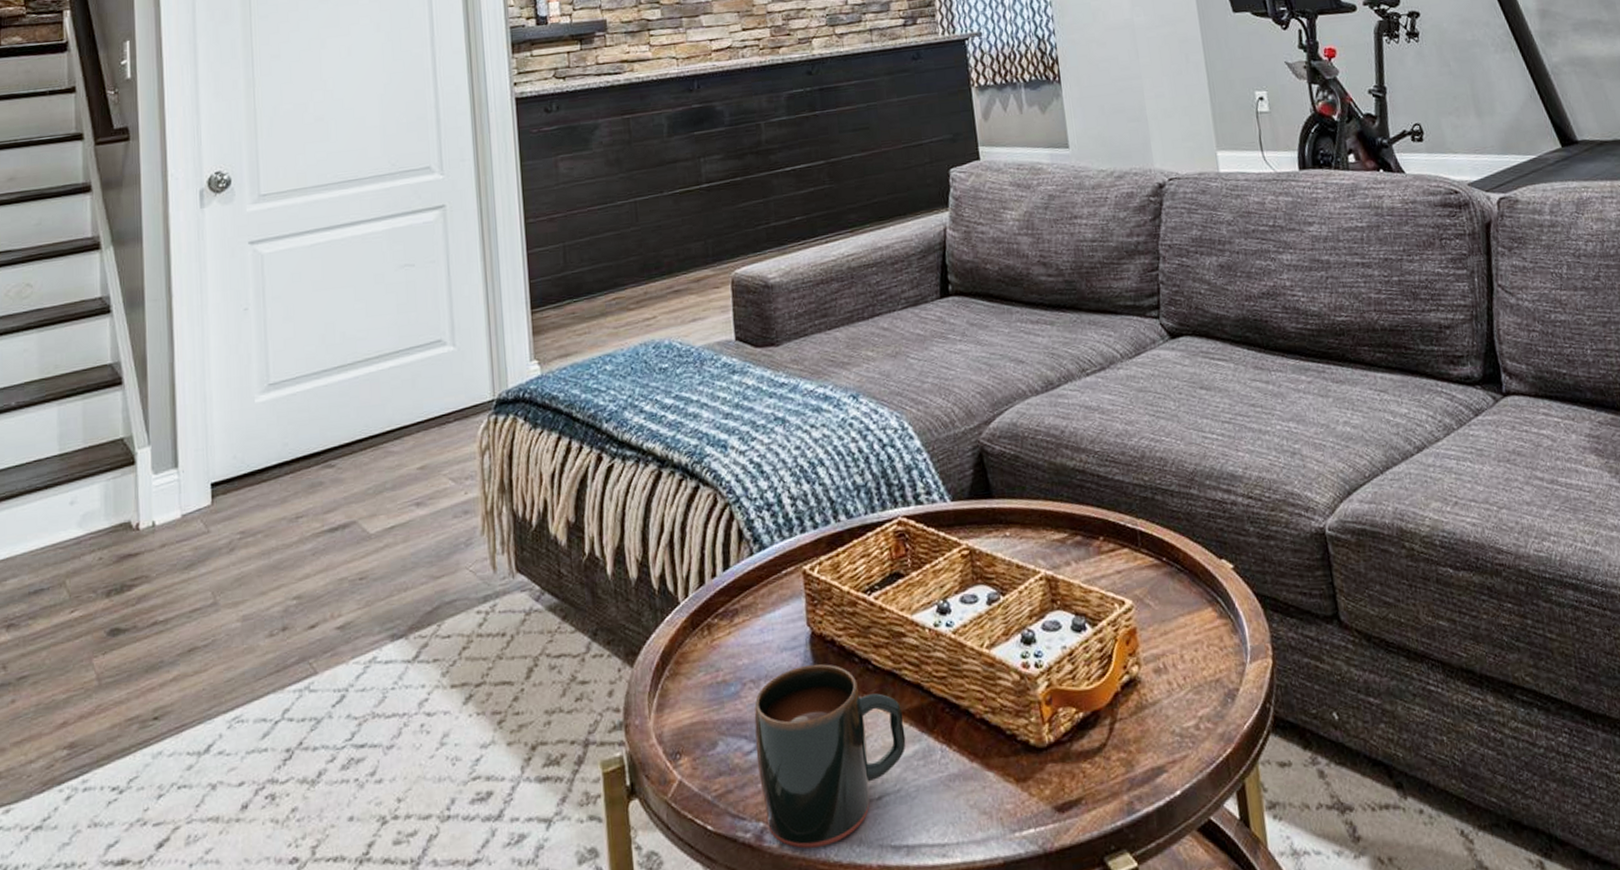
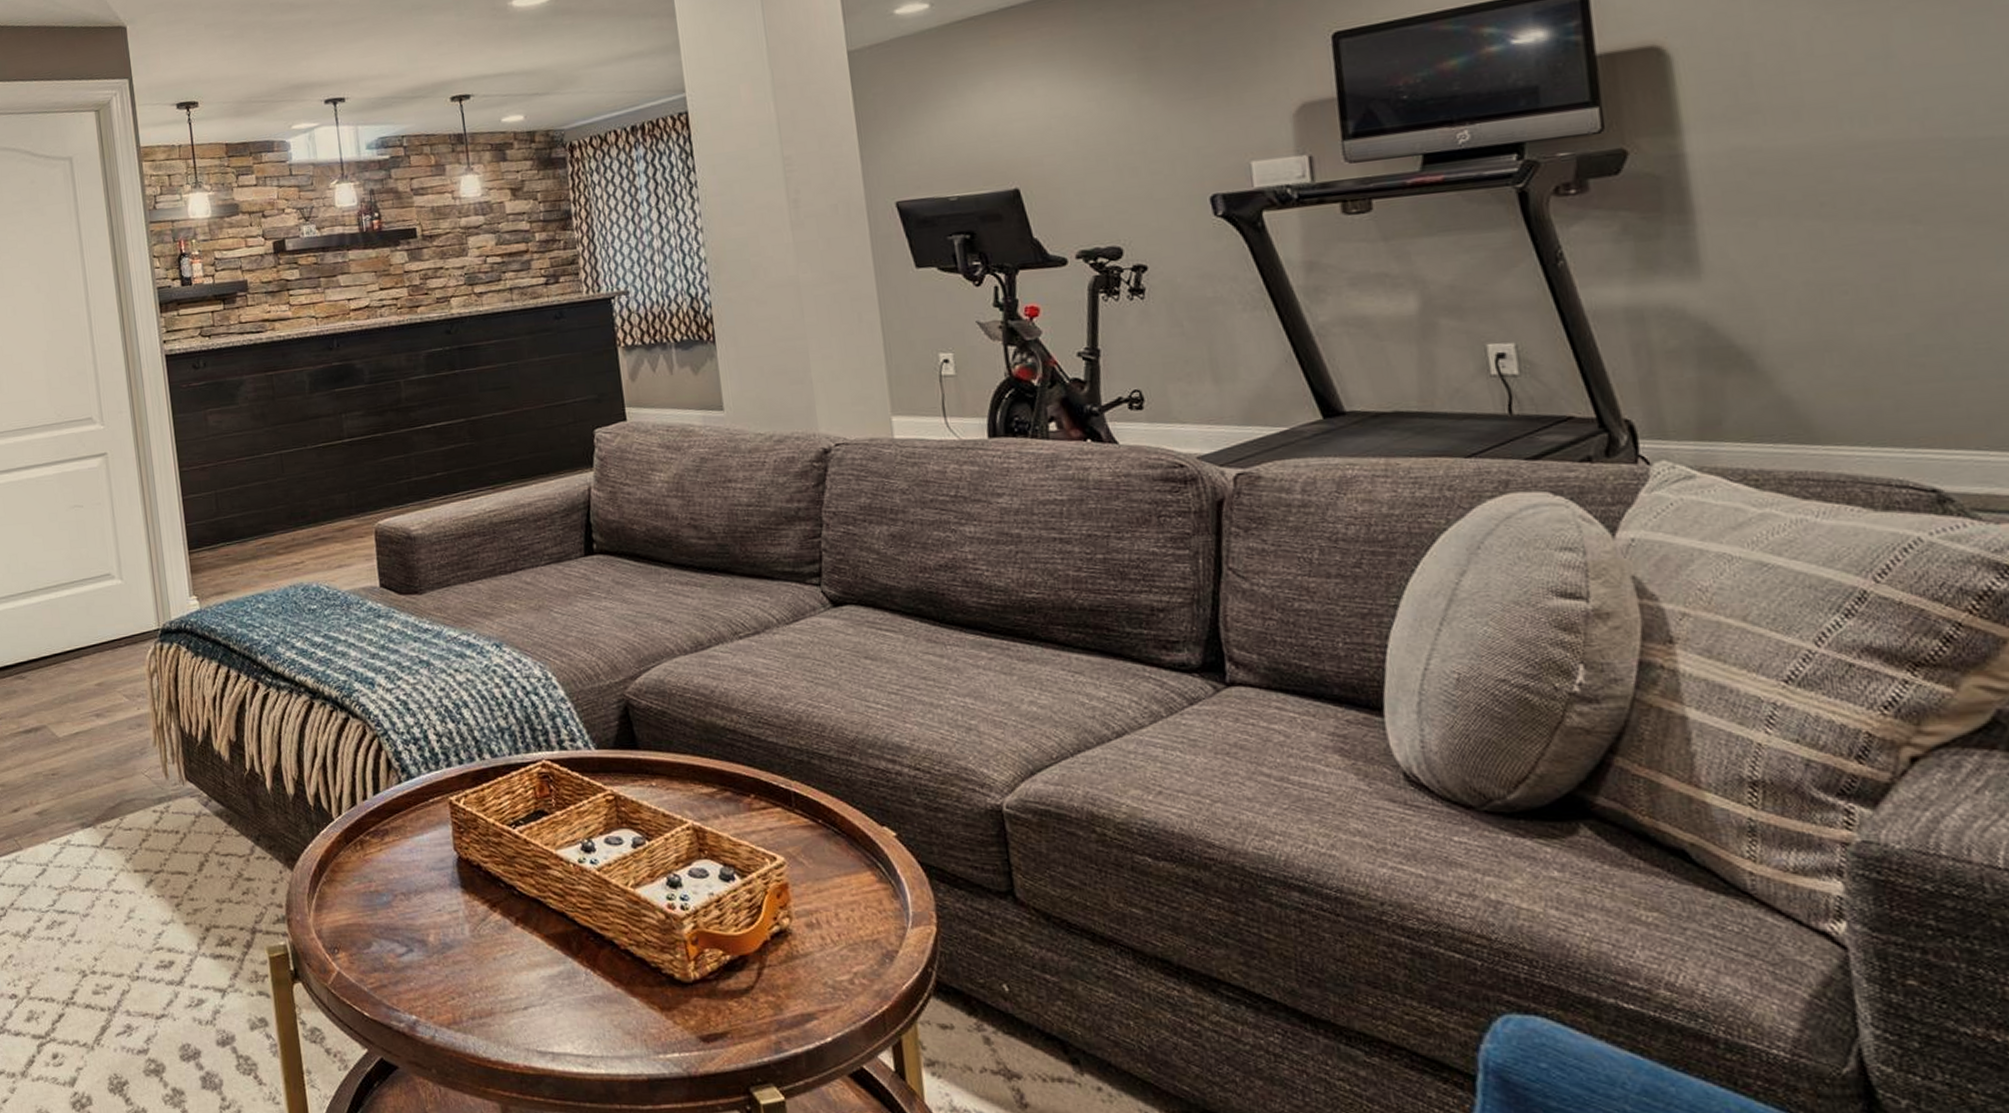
mug: present [754,663,906,849] -> none [405,884,551,1043]

